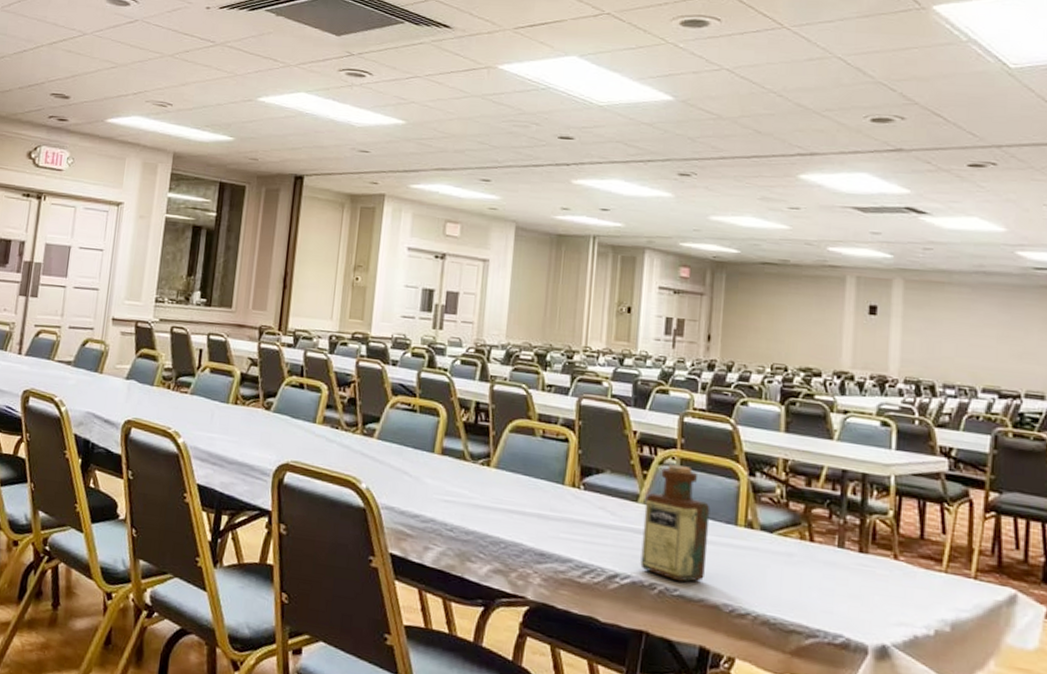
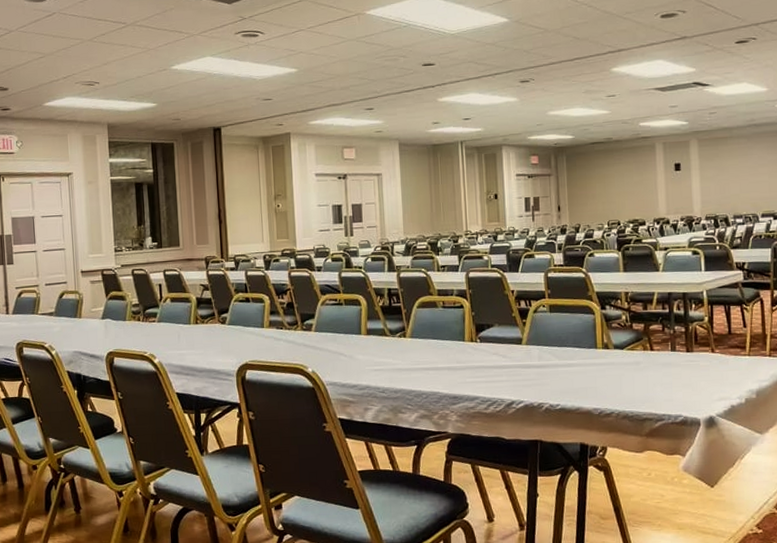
bottle: present [640,464,710,582] -> none [527,311,577,399]

